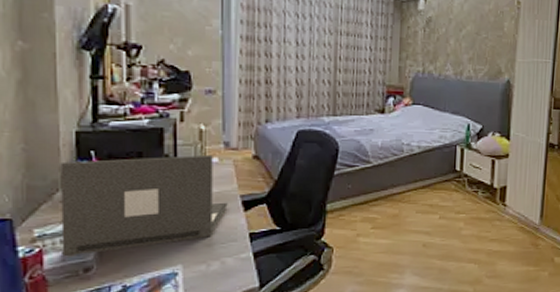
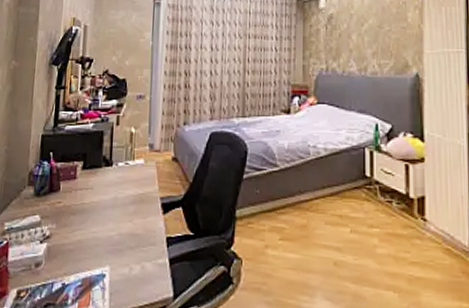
laptop: present [60,154,228,257] -> none [21,156,150,251]

